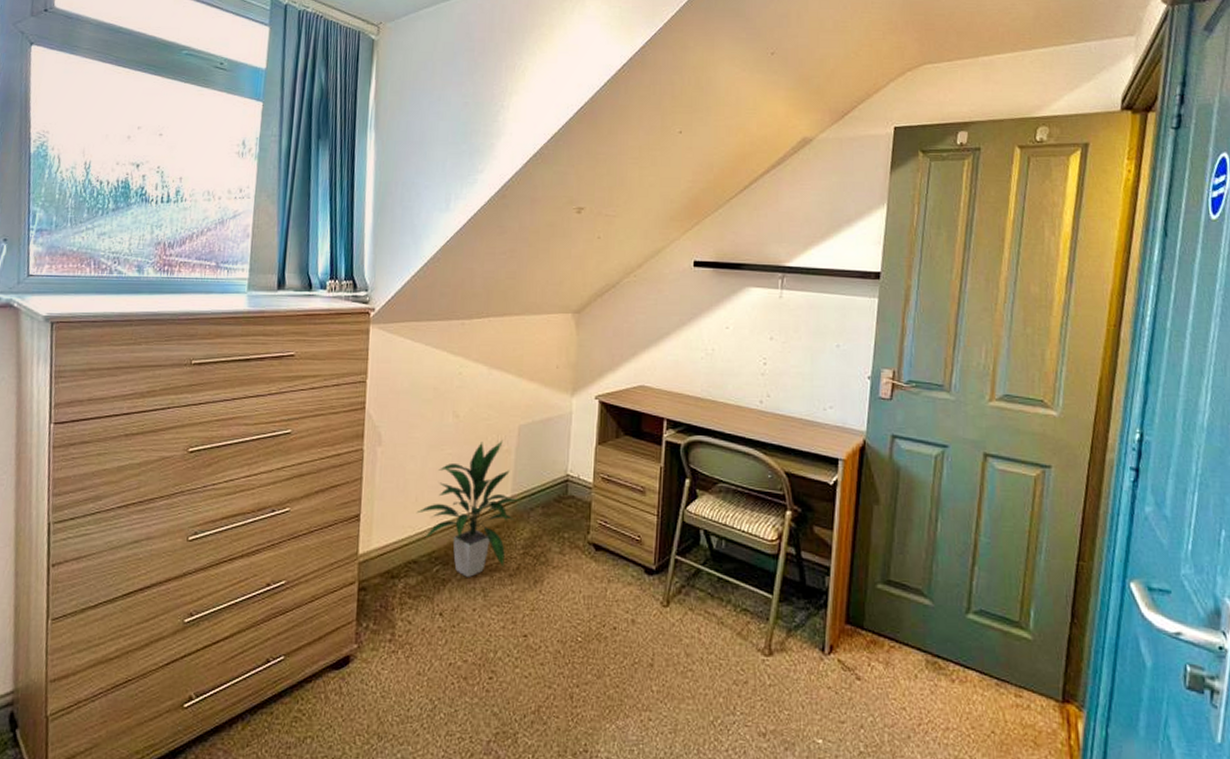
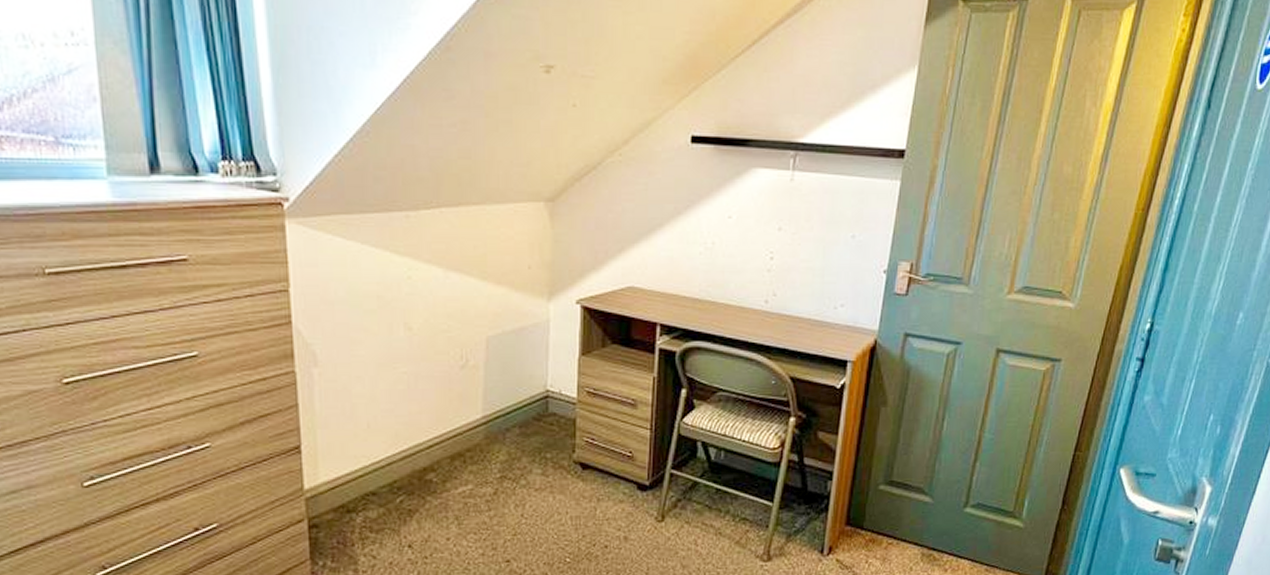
indoor plant: present [416,439,520,577] -> none [369,354,493,506]

